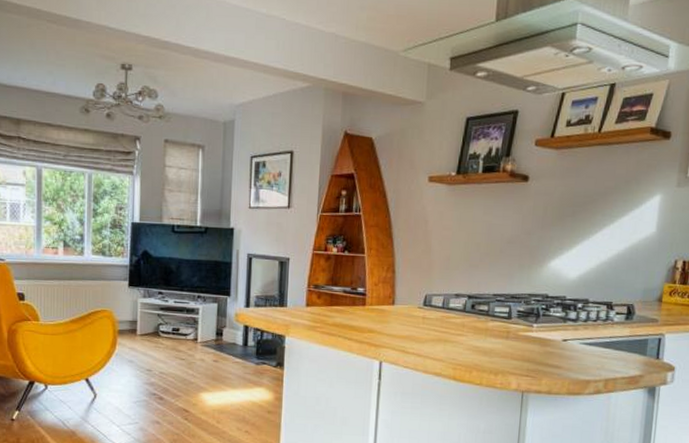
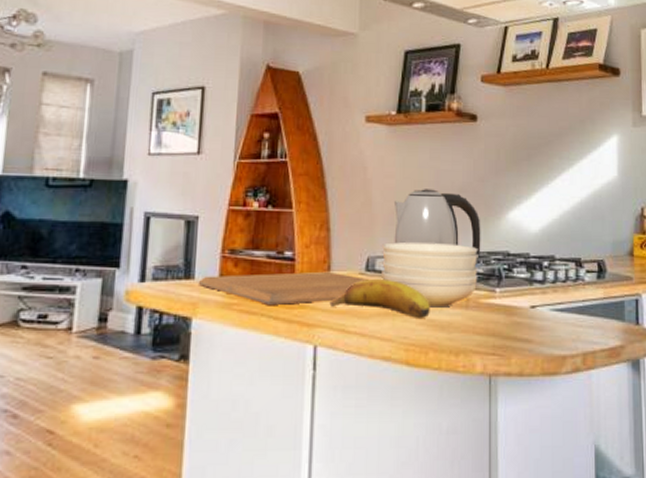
chopping board: none [289,304,427,329] -> present [197,271,370,305]
fruit: none [393,312,476,346] -> present [329,278,430,320]
bowl: none [436,283,521,337] -> present [382,242,478,308]
kettle: none [448,240,525,305] -> present [394,189,481,266]

